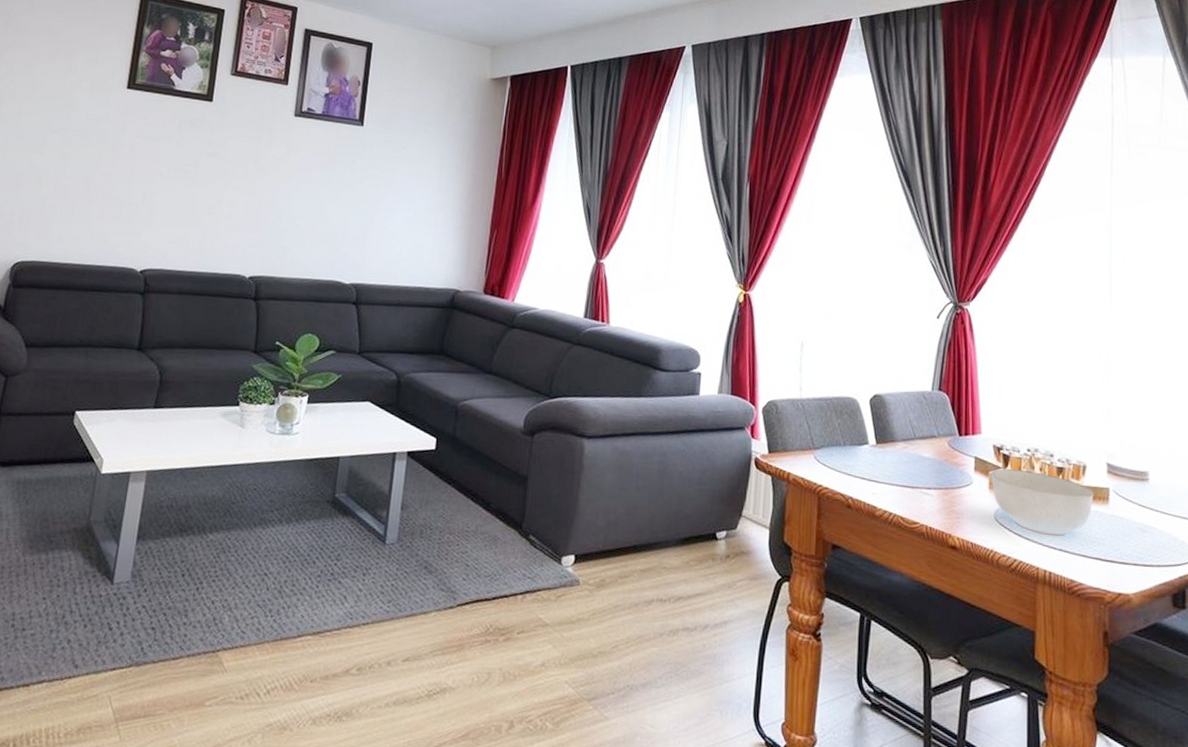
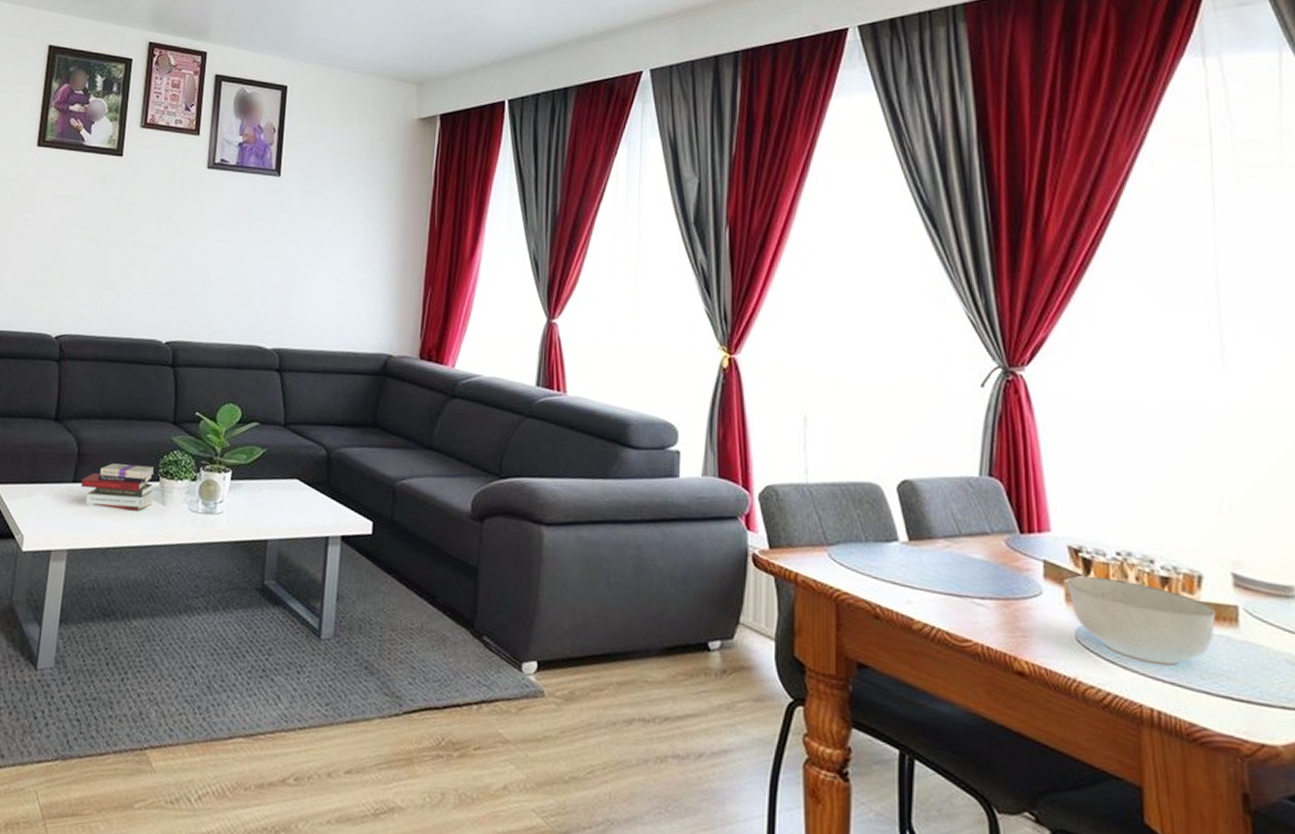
books: none [162,389,234,433] -> present [81,463,154,511]

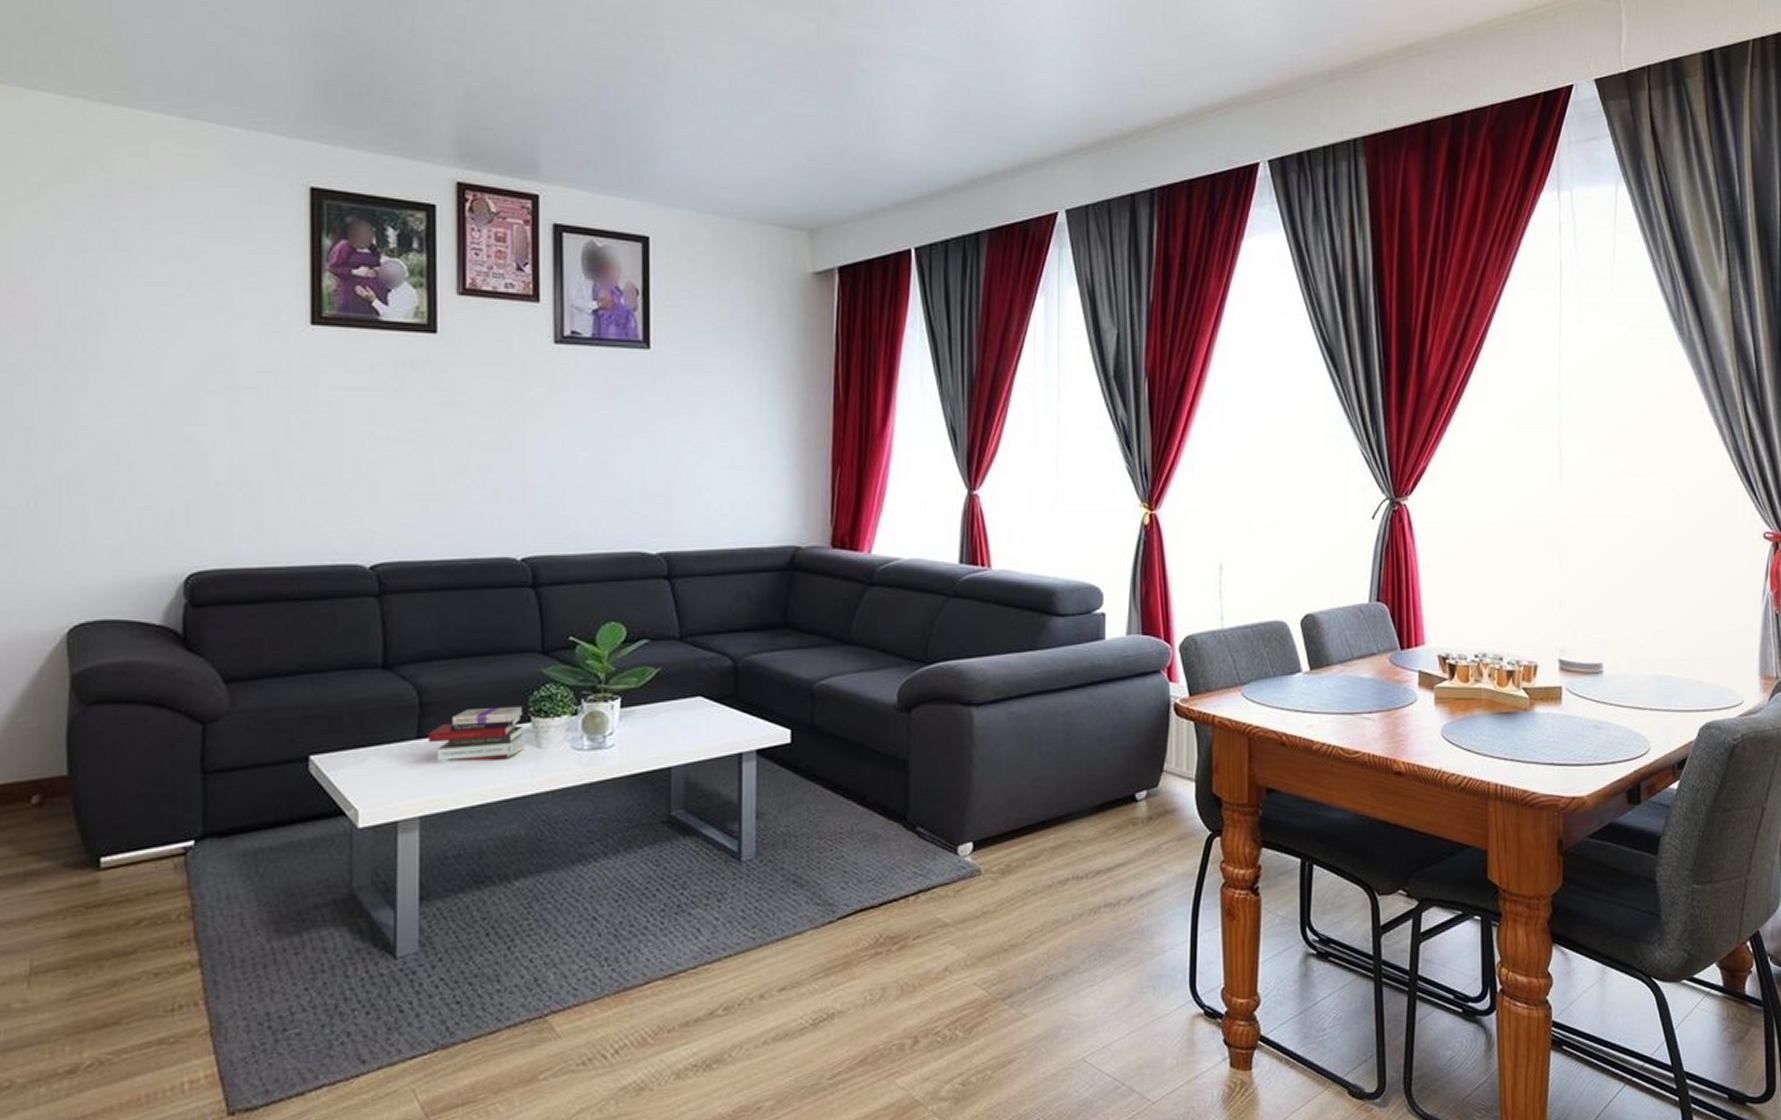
bowl: present [1067,576,1216,667] -> none [1436,678,1546,747]

